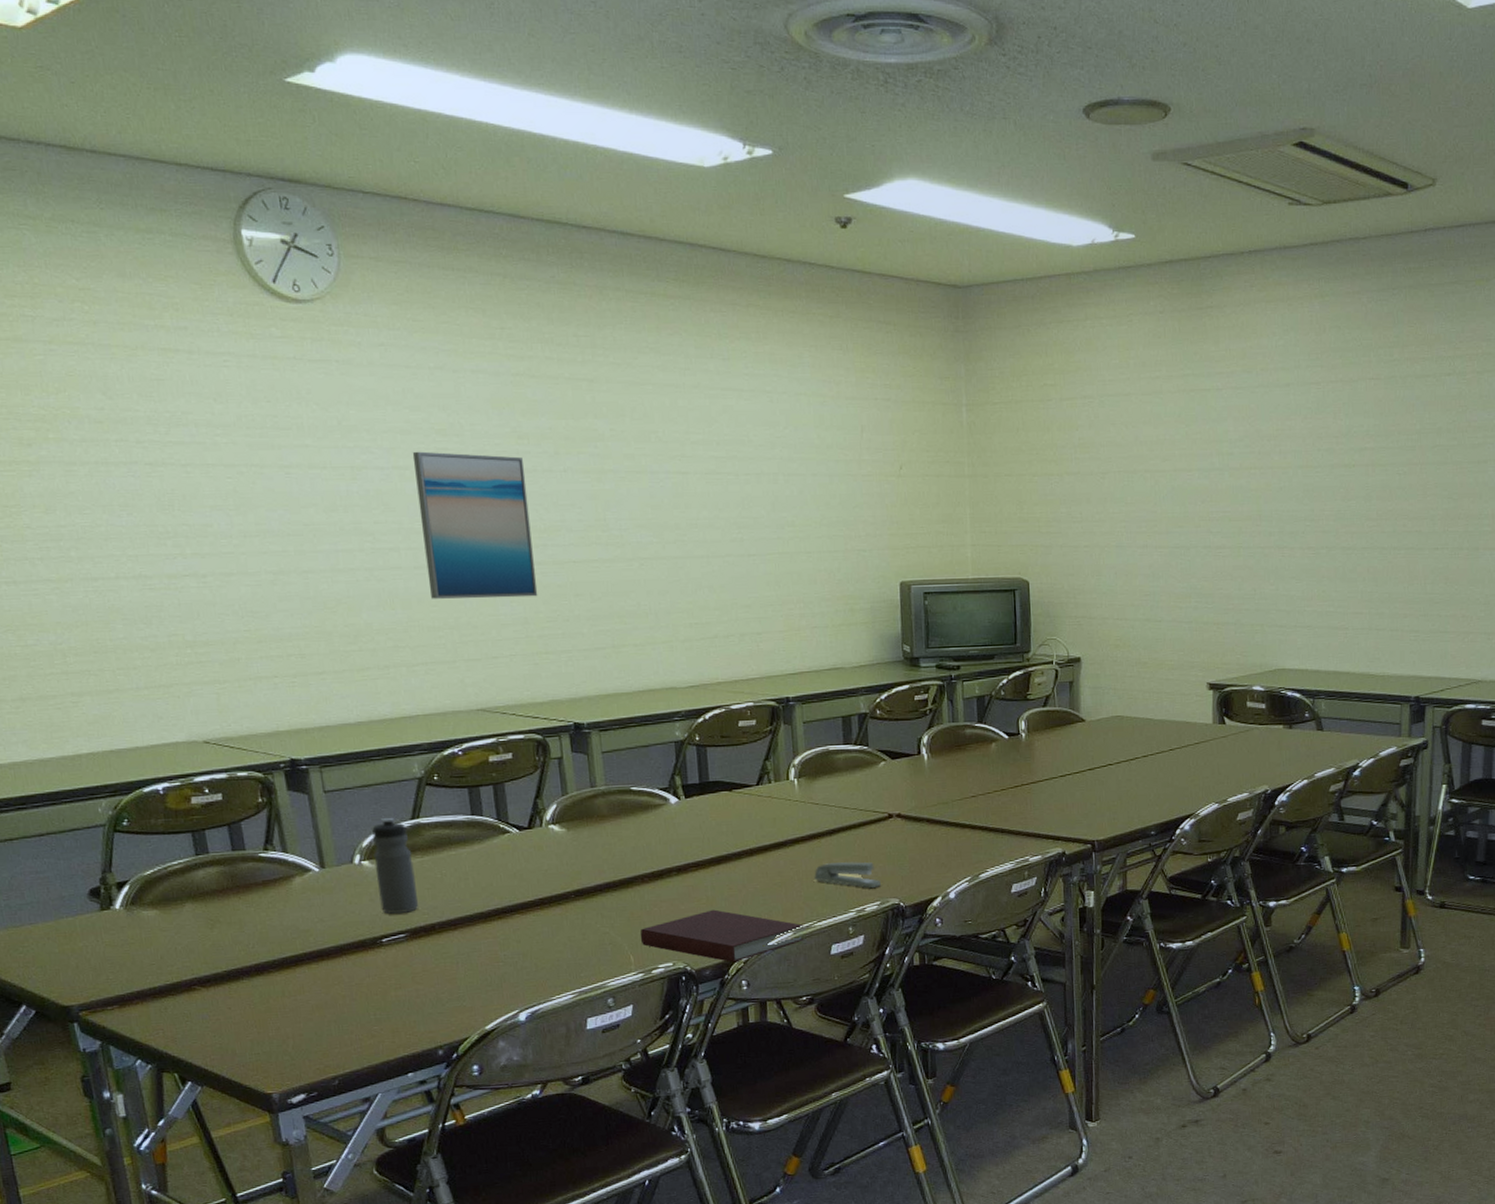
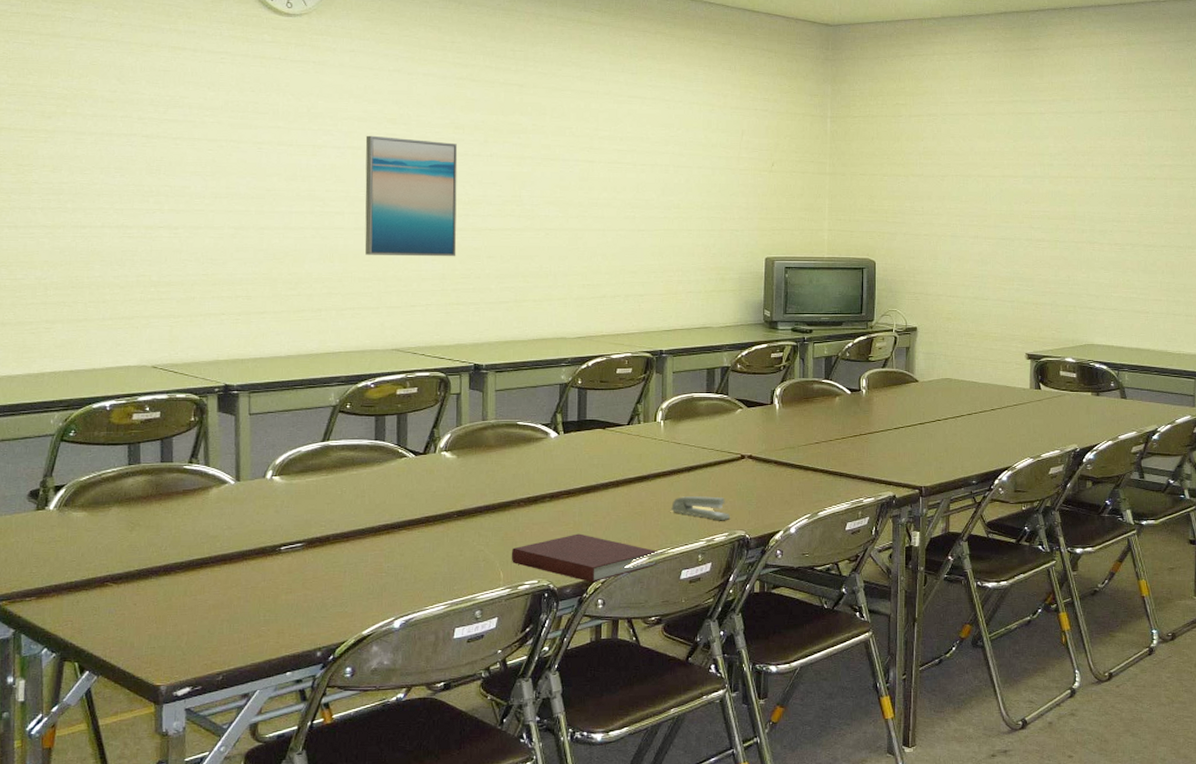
water bottle: present [372,817,419,914] -> none [284,439,319,524]

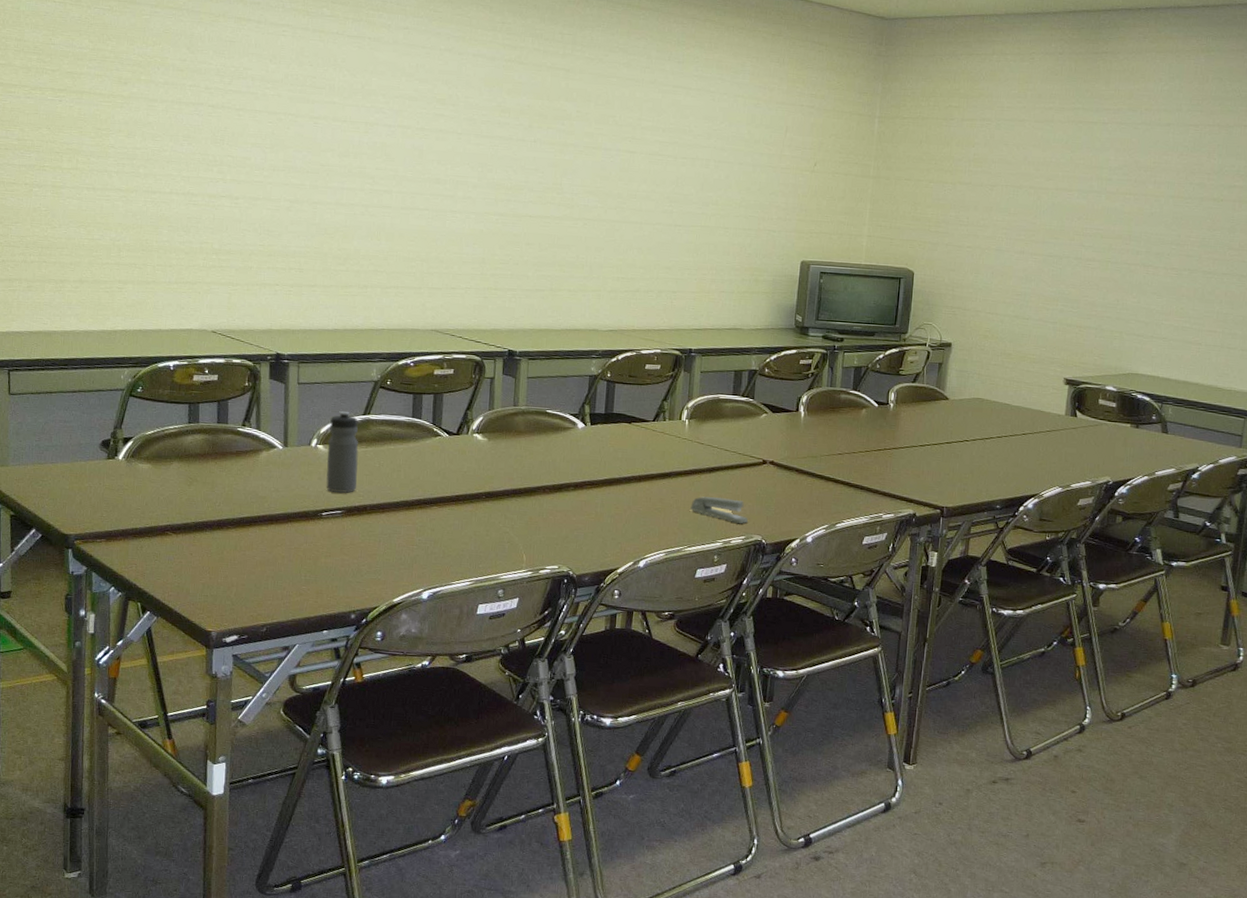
water bottle: none [284,439,319,524] -> present [326,410,359,493]
wall art: present [364,135,458,257] -> none [410,115,503,242]
notebook: present [511,533,659,583] -> none [534,524,676,574]

